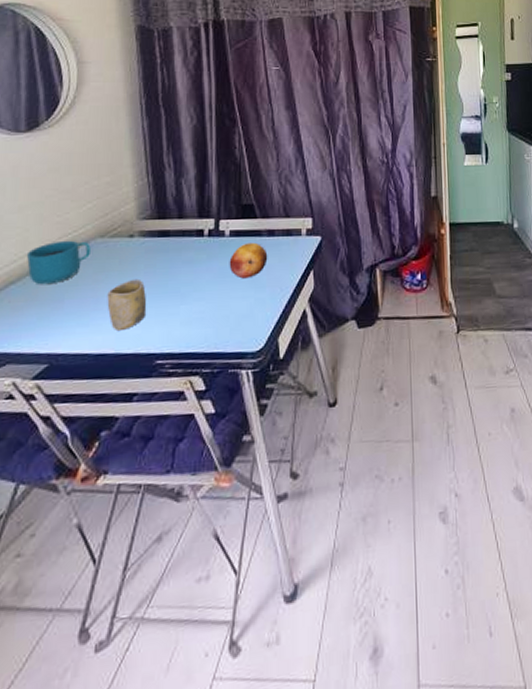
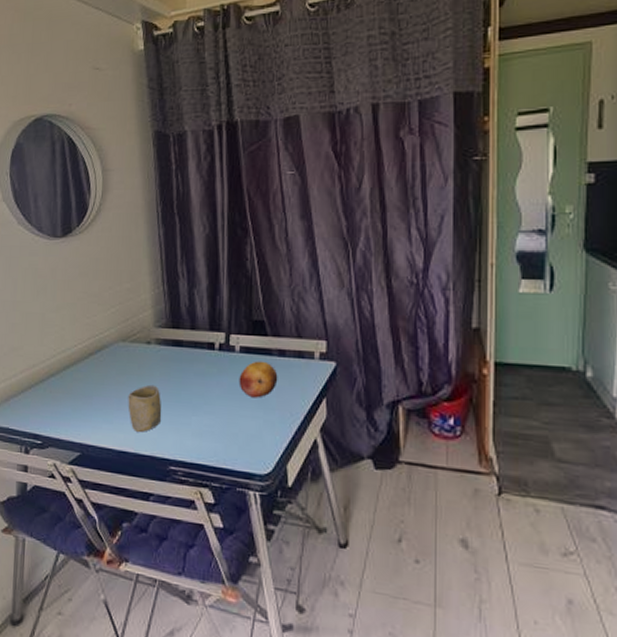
cup: present [26,240,91,285] -> none [63,341,114,381]

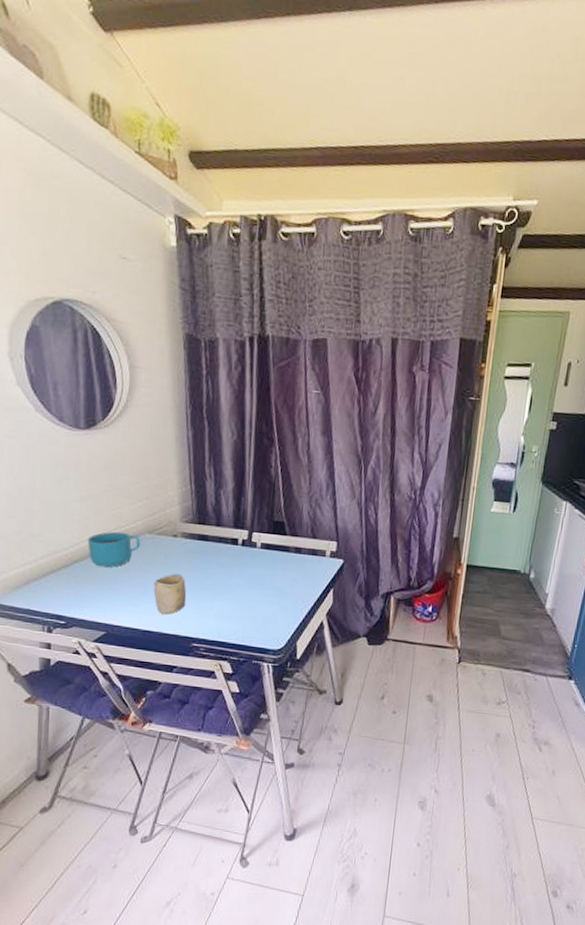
cup: none [63,341,114,381] -> present [87,531,140,568]
fruit: present [239,361,278,398] -> none [258,556,294,588]

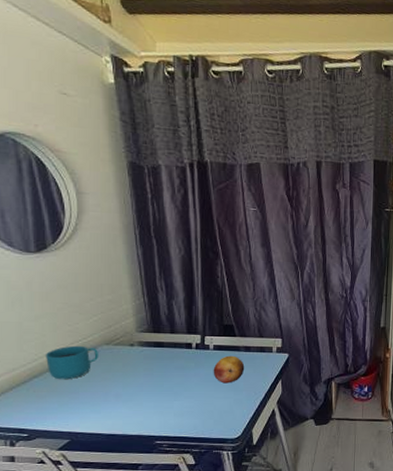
cup: present [153,573,187,615] -> none [114,379,147,418]
fruit: none [258,556,294,588] -> present [213,355,245,384]

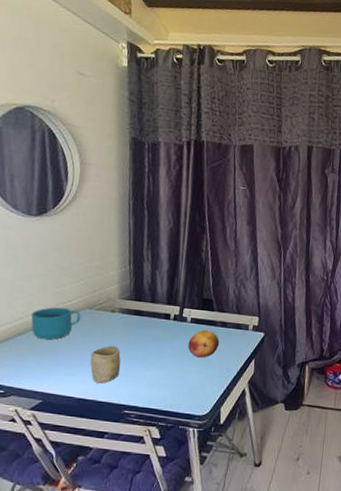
cup: none [114,379,147,418] -> present [90,345,121,384]

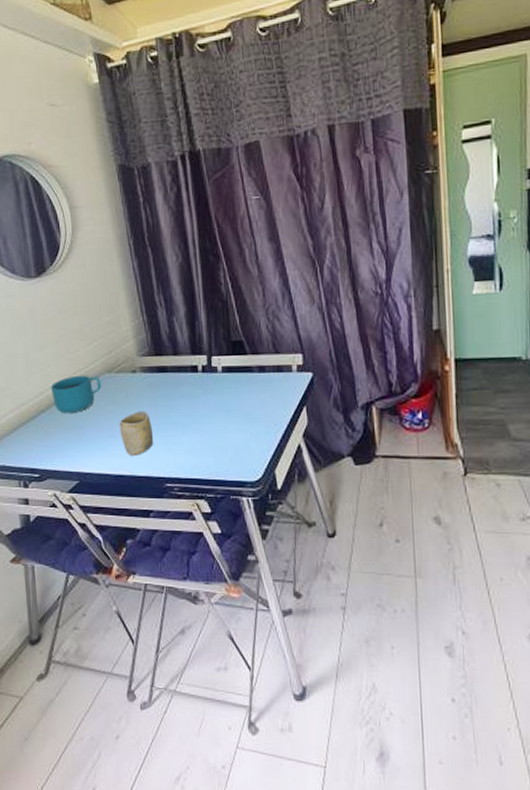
fruit: present [188,329,220,358] -> none [223,378,260,413]

